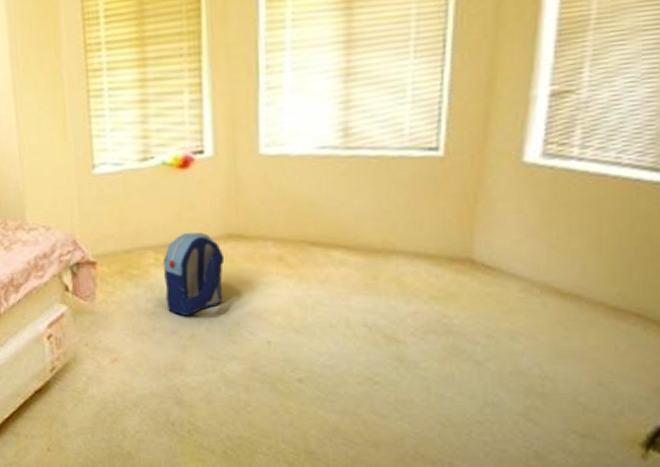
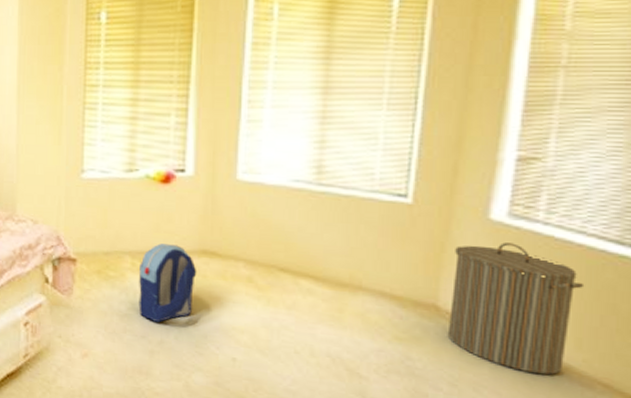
laundry hamper: none [483,184,619,314] -> present [447,242,585,375]

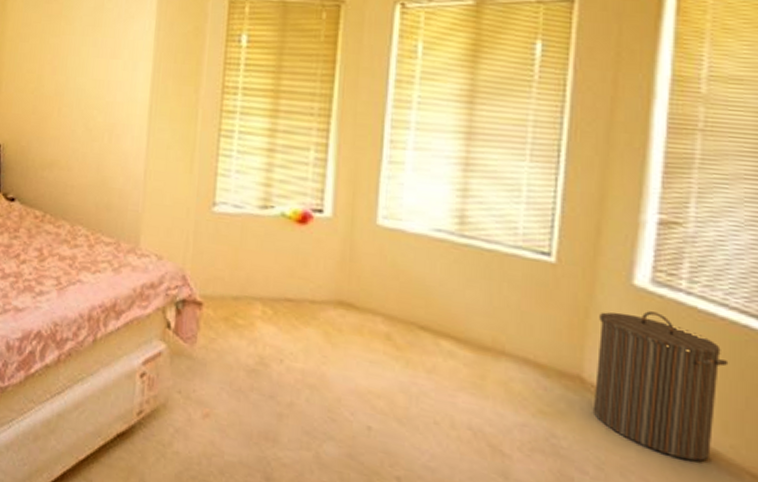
backpack: present [138,243,197,323] -> none [267,290,333,382]

